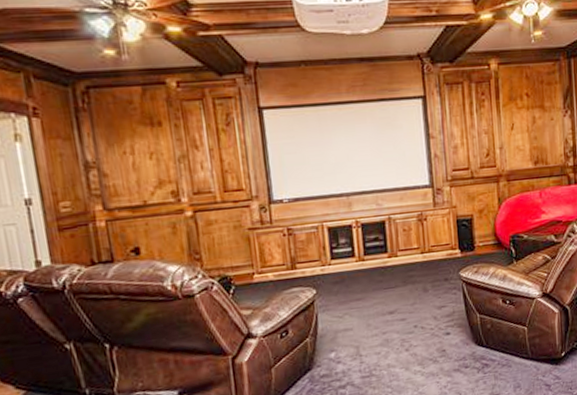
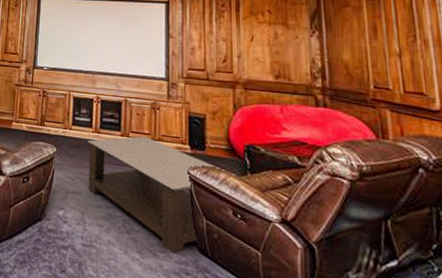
coffee table: none [351,252,504,354] -> present [87,136,237,254]

